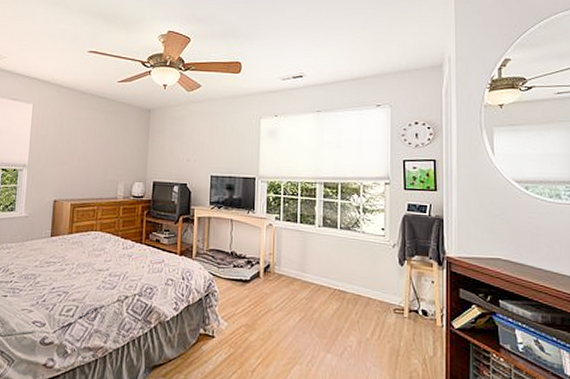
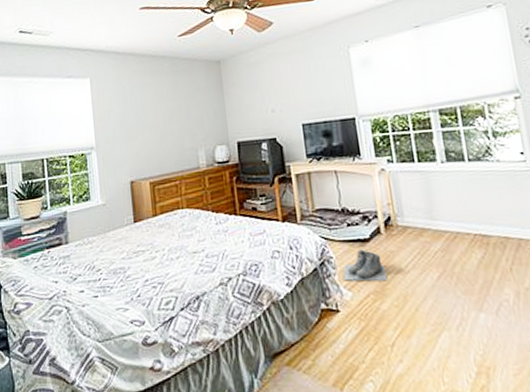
boots: none [223,288,259,317] -> present [343,249,388,282]

